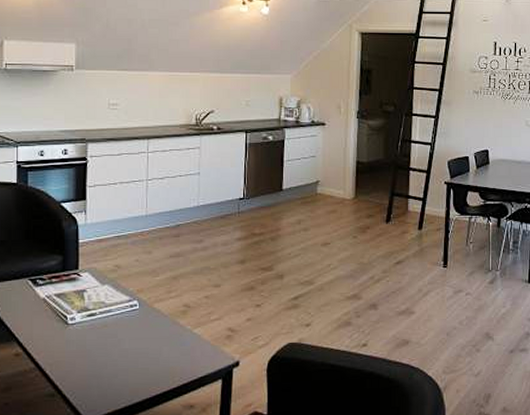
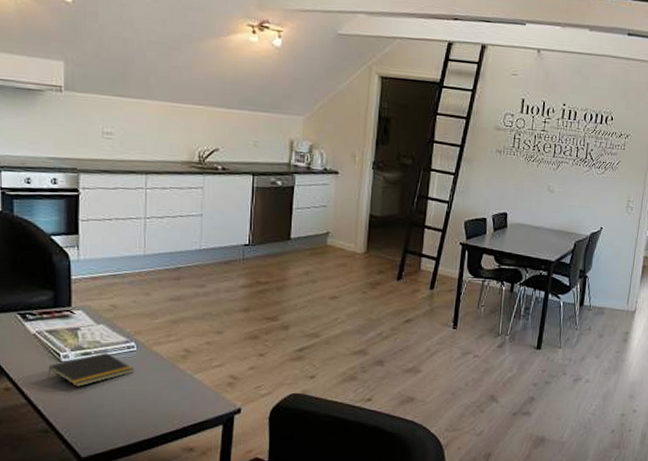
notepad: none [54,312,136,348] -> present [47,352,134,387]

